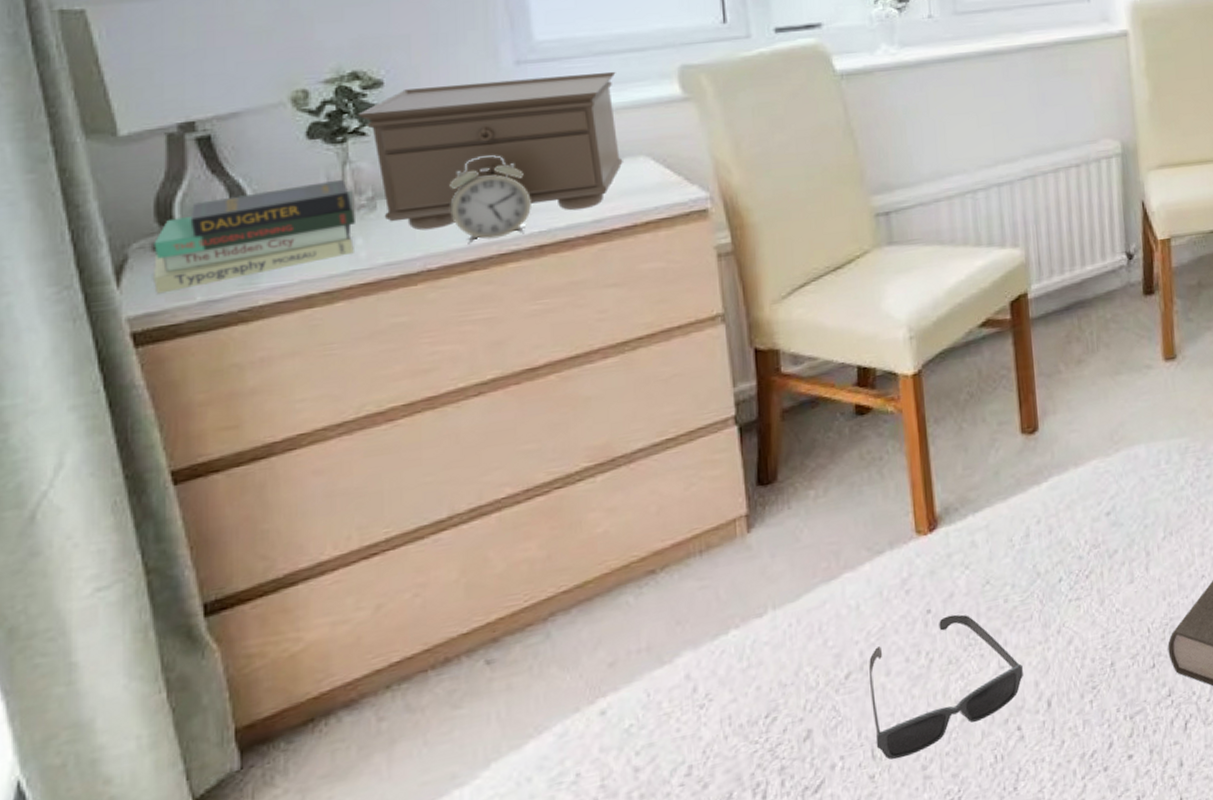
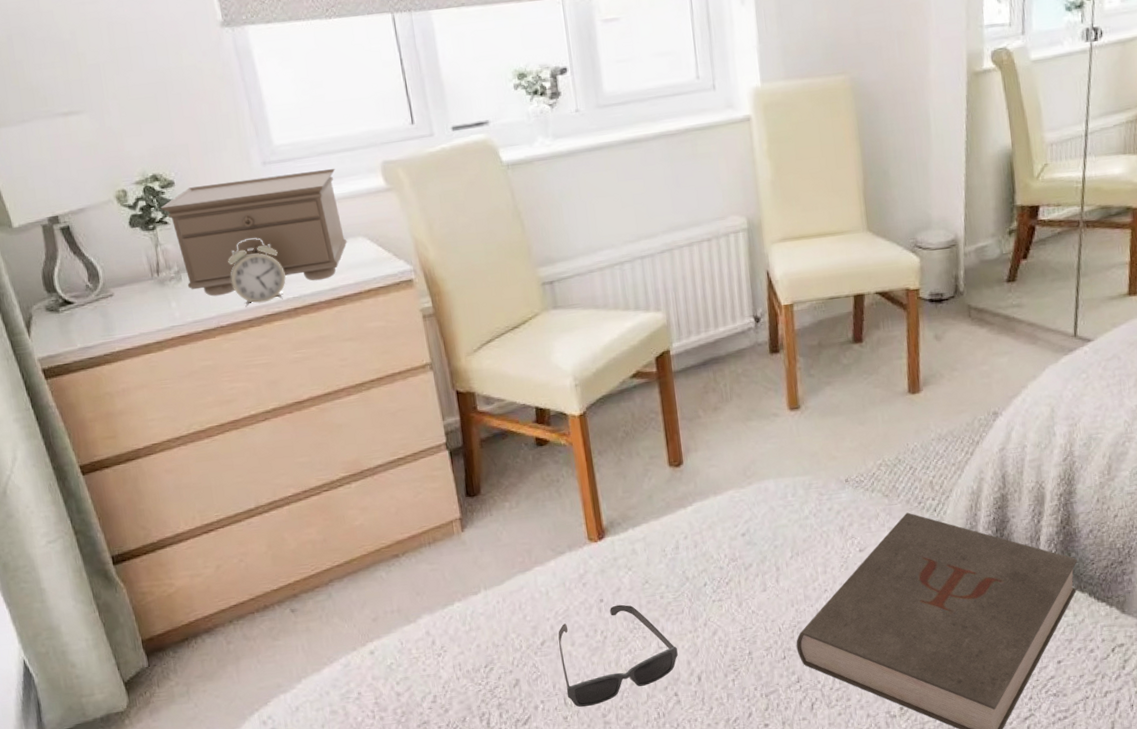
books: present [152,179,357,294] -> none [46,257,171,342]

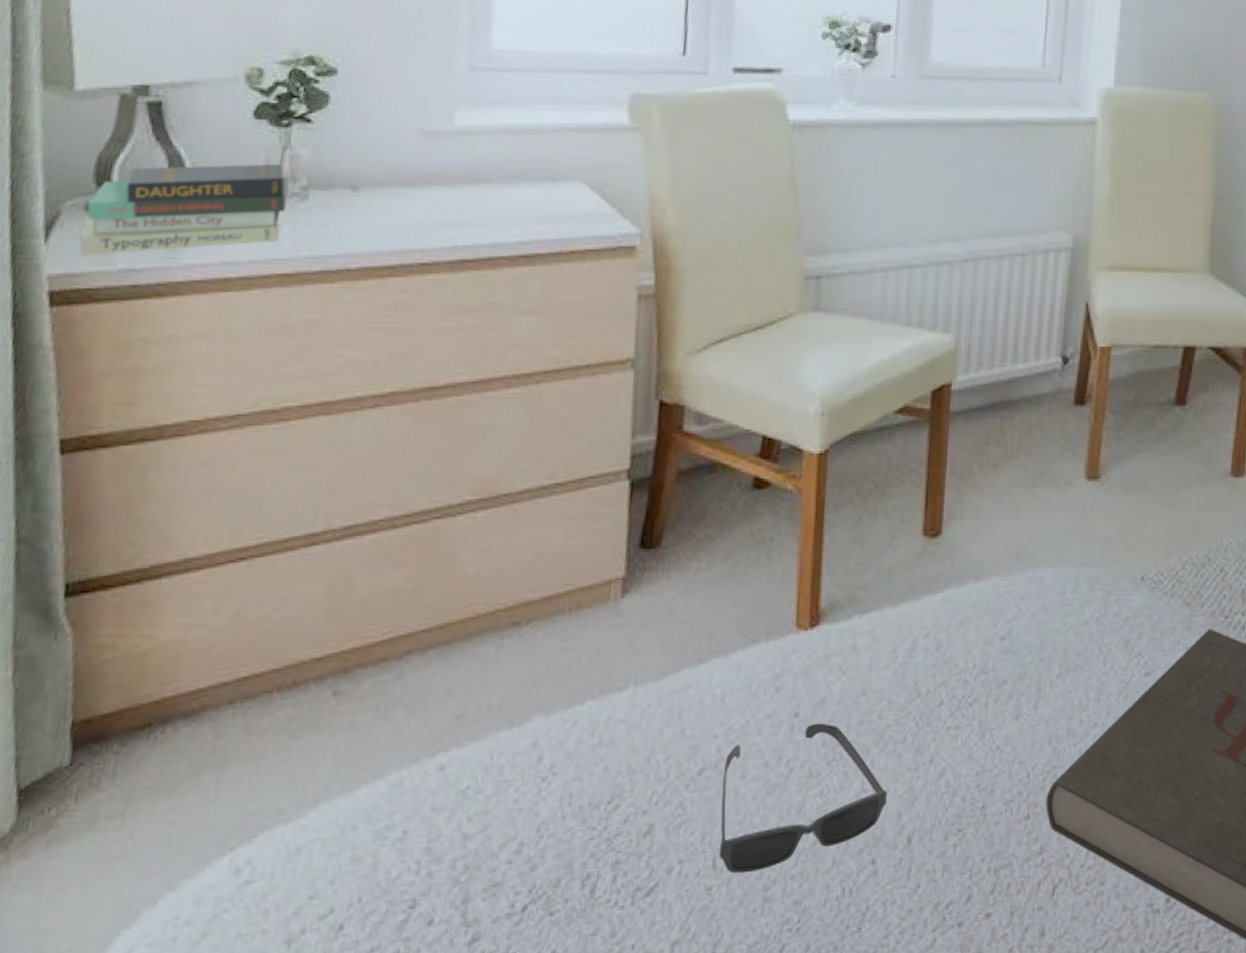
books: none [46,257,171,342] -> present [79,163,290,255]
jewelry box: present [160,168,347,297] -> none [307,81,567,229]
alarm clock: present [228,237,286,307] -> none [379,158,461,249]

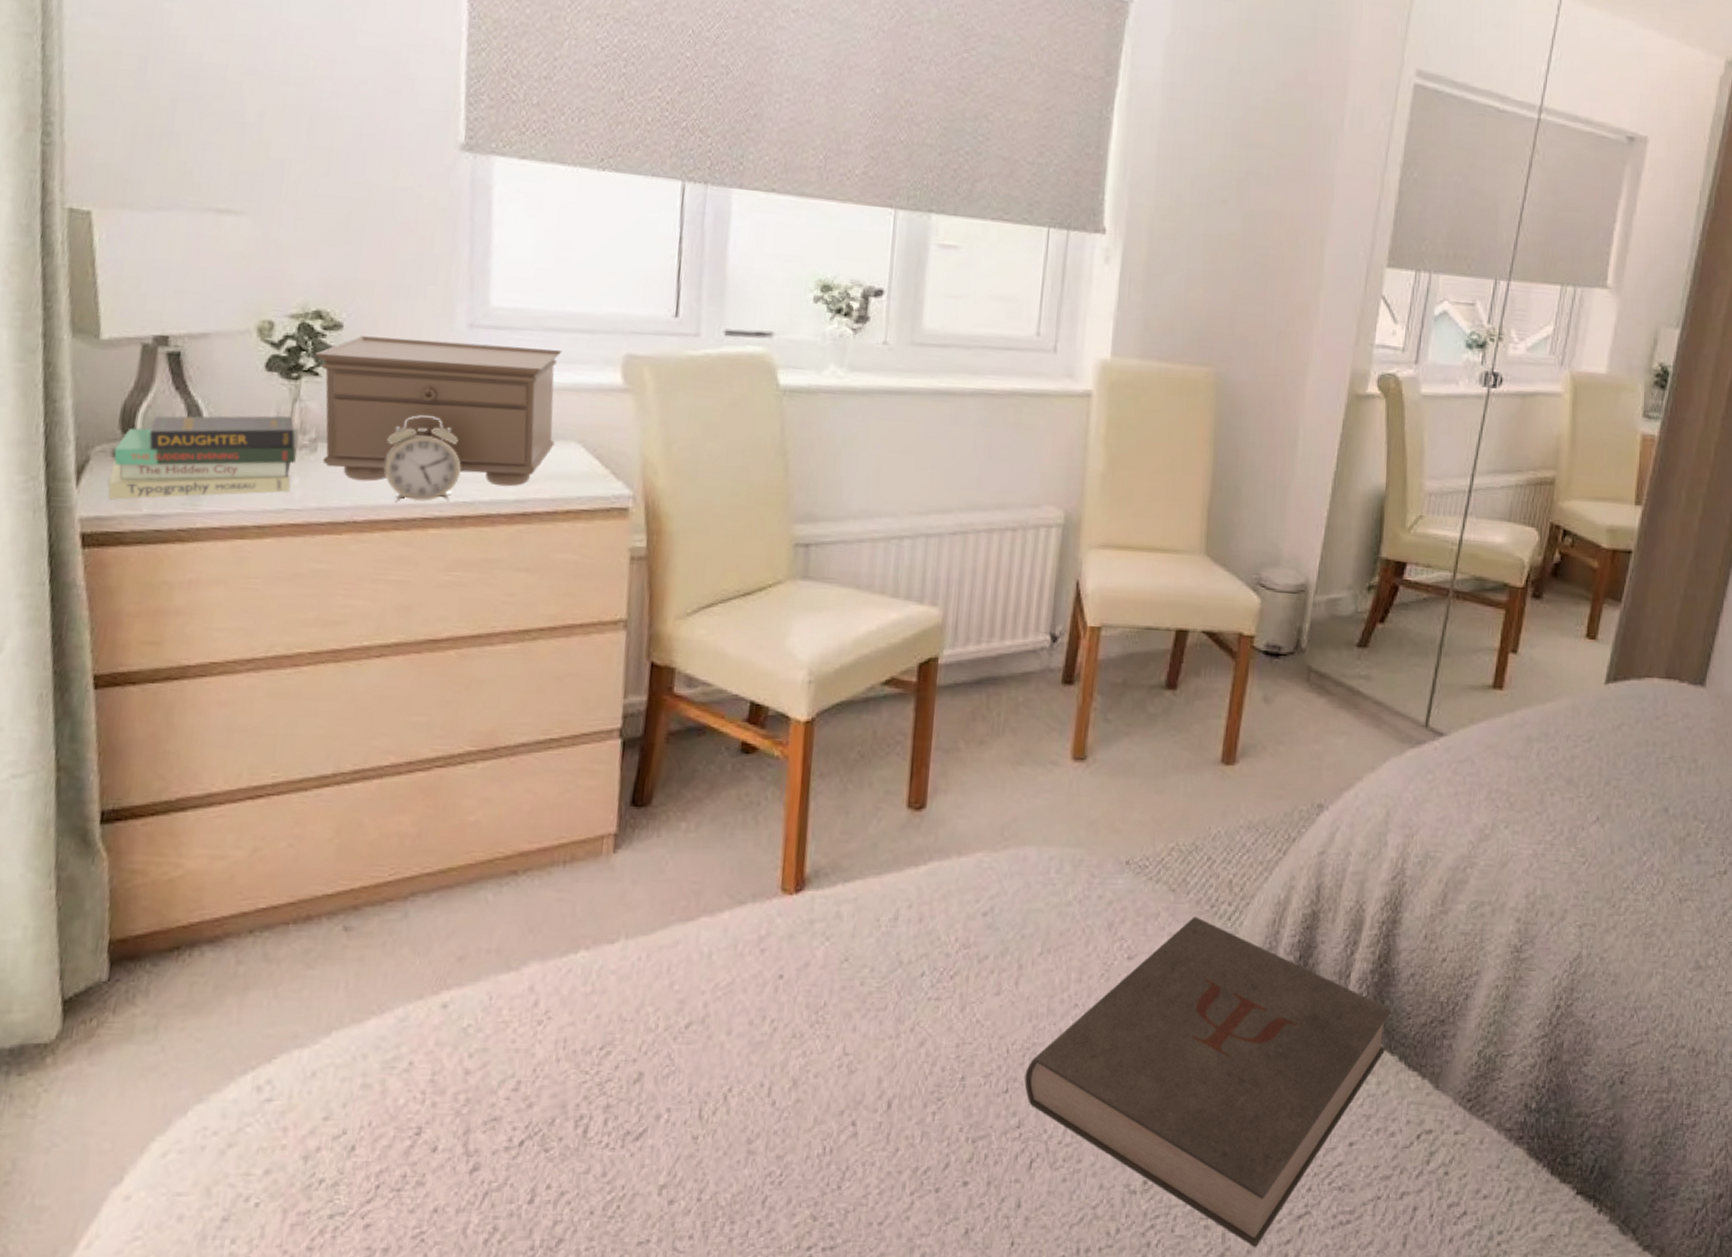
jewelry box: none [307,81,567,229] -> present [315,336,562,487]
alarm clock: none [379,158,461,249] -> present [383,414,461,503]
glasses: present [718,723,887,874] -> none [704,986,868,1126]

